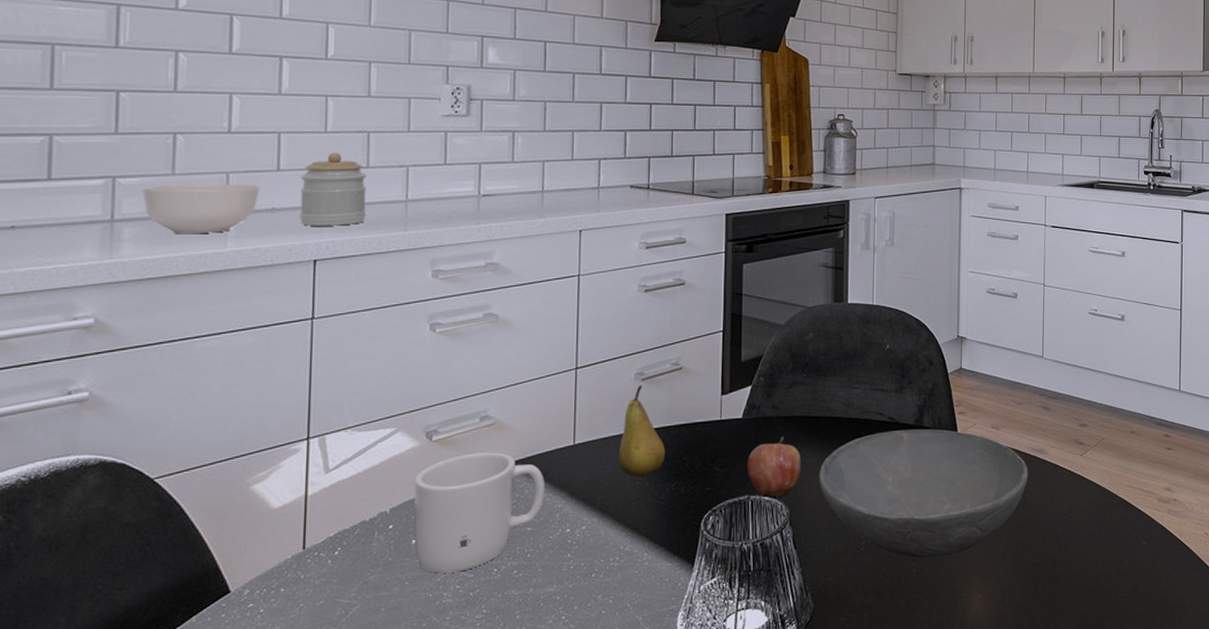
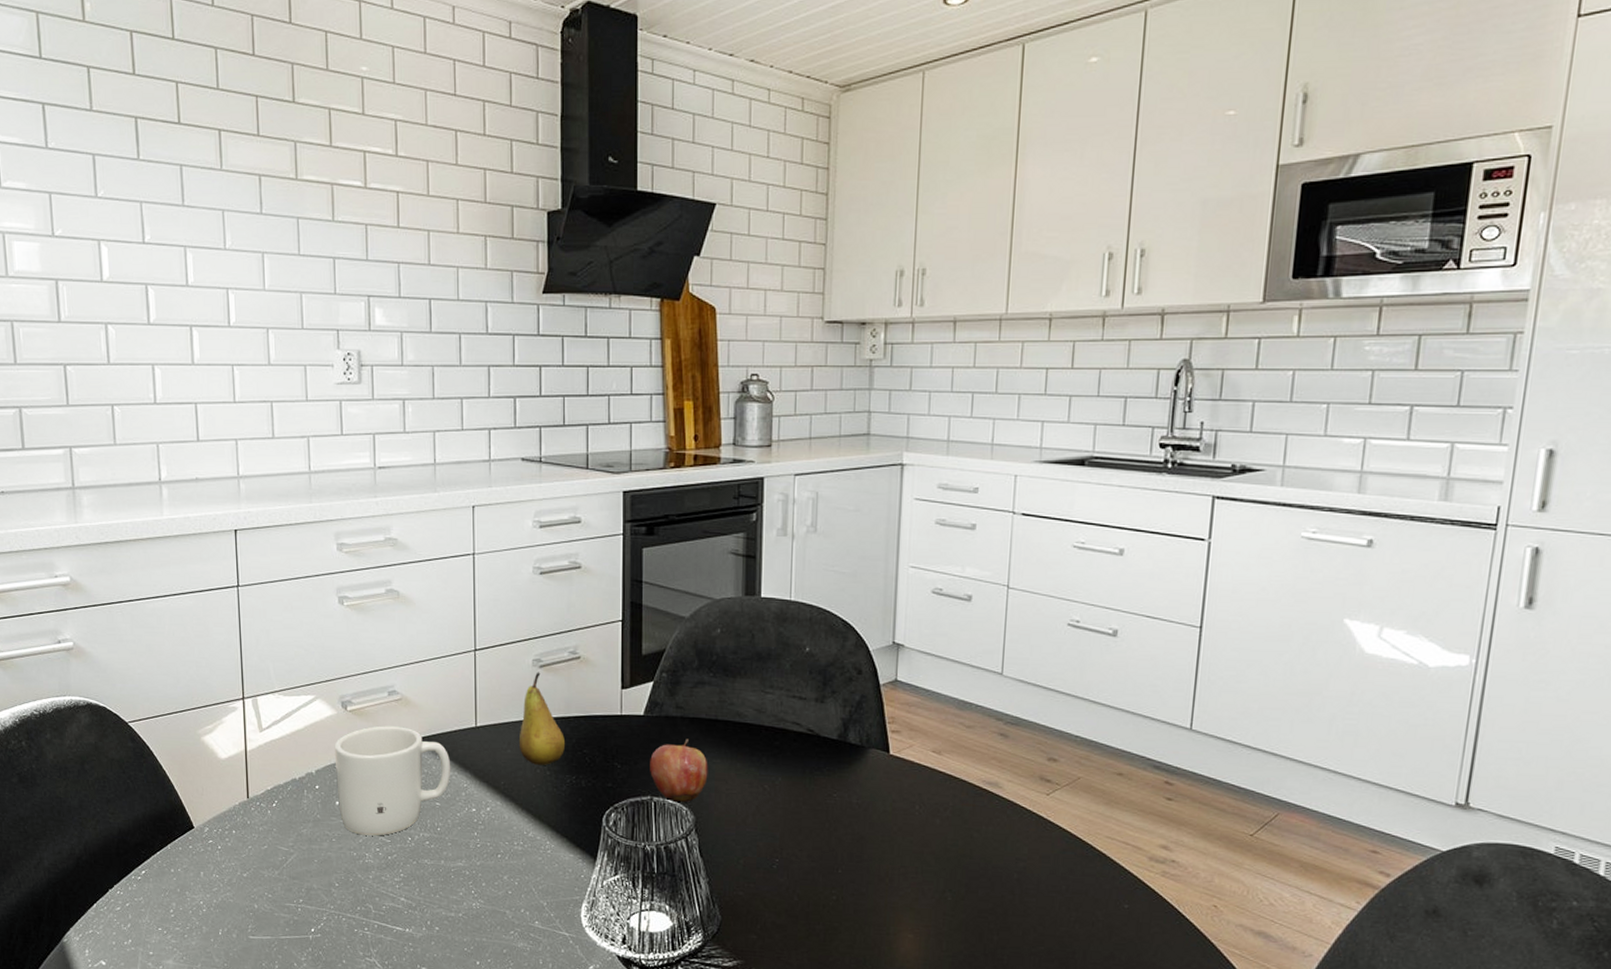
bowl: present [141,183,260,234] -> none [92,454,185,502]
jar: present [300,152,367,226] -> none [217,422,275,497]
bowl: present [819,429,1028,558] -> none [727,744,977,888]

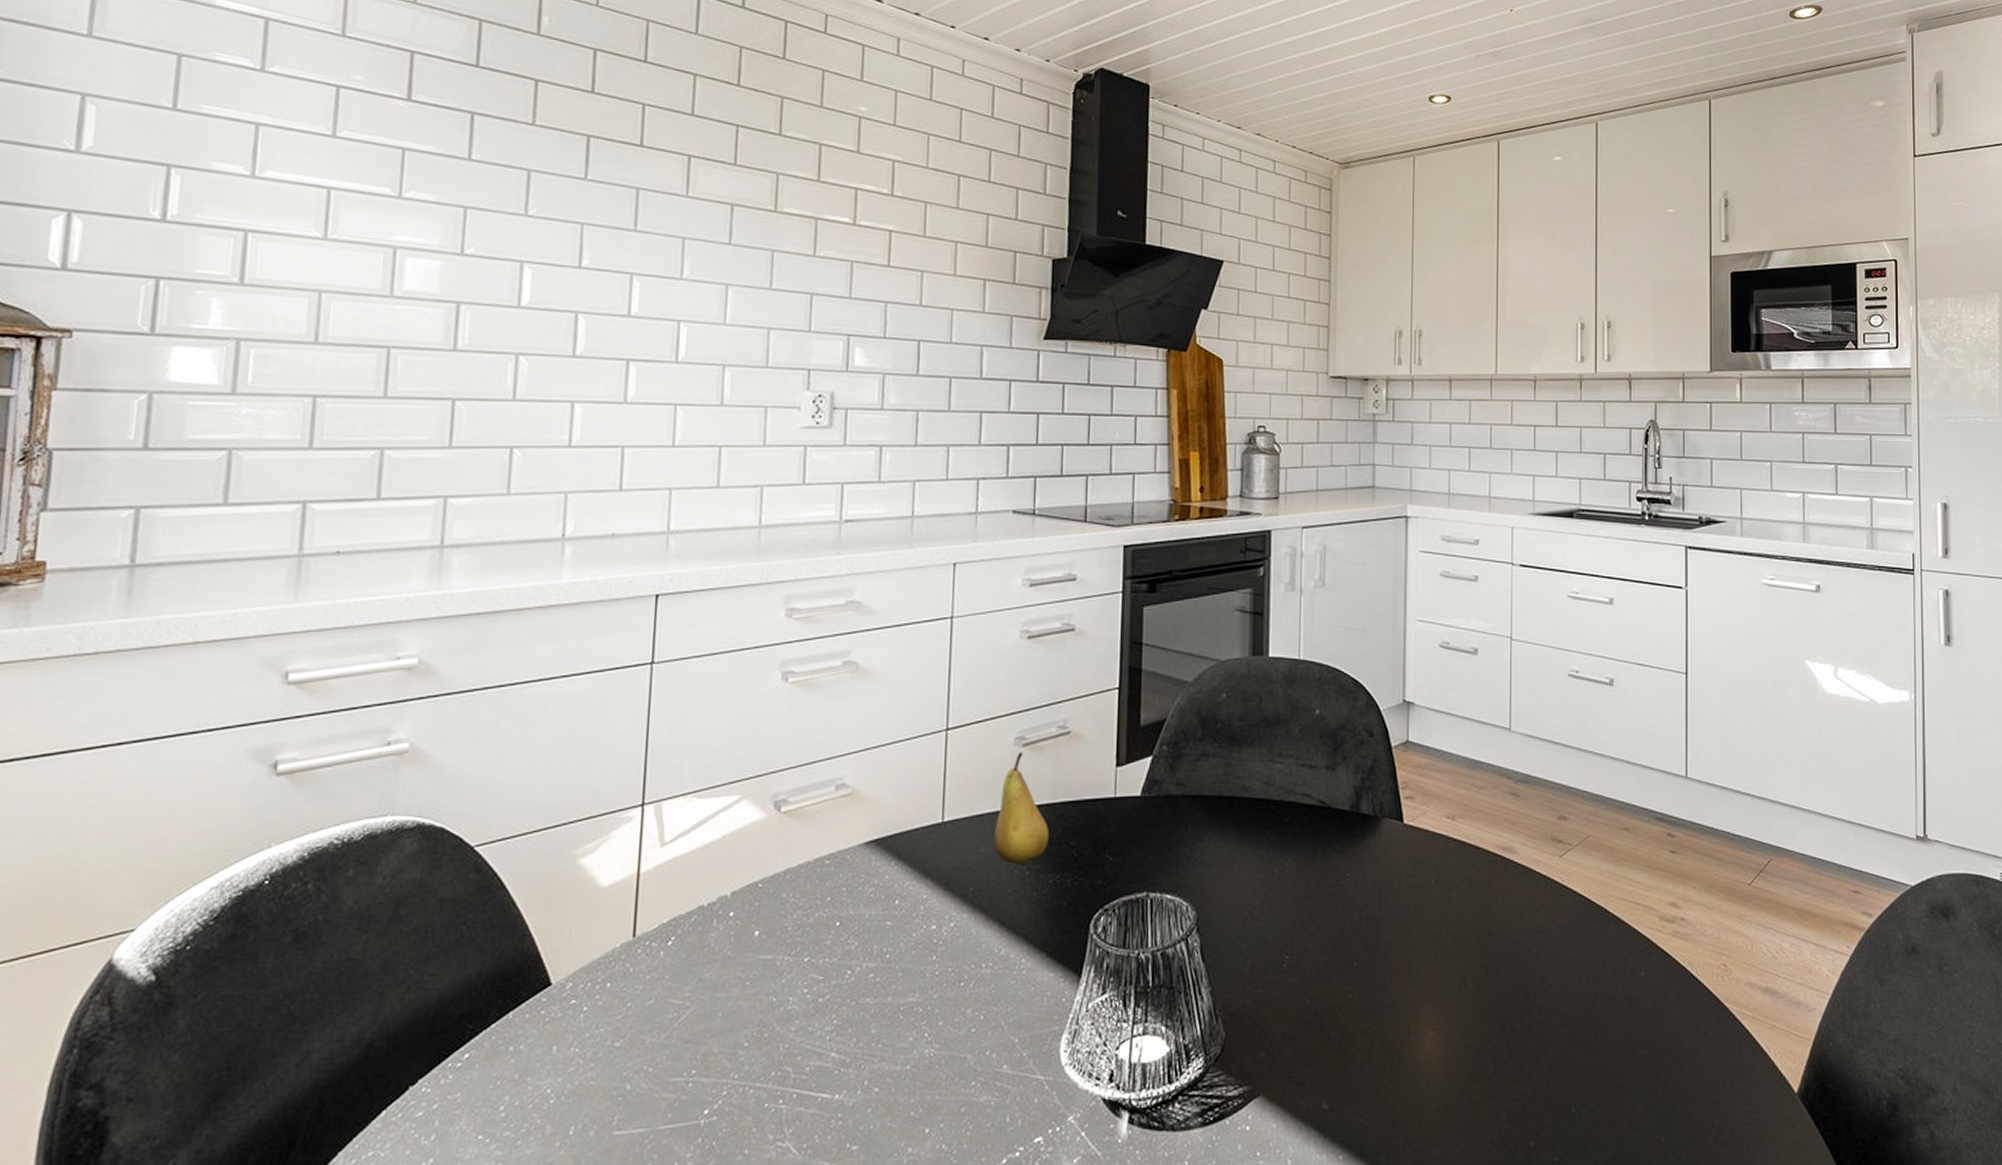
mug: present [334,725,451,836] -> none [758,828,909,973]
apple: present [650,738,708,802] -> none [1146,820,1212,896]

